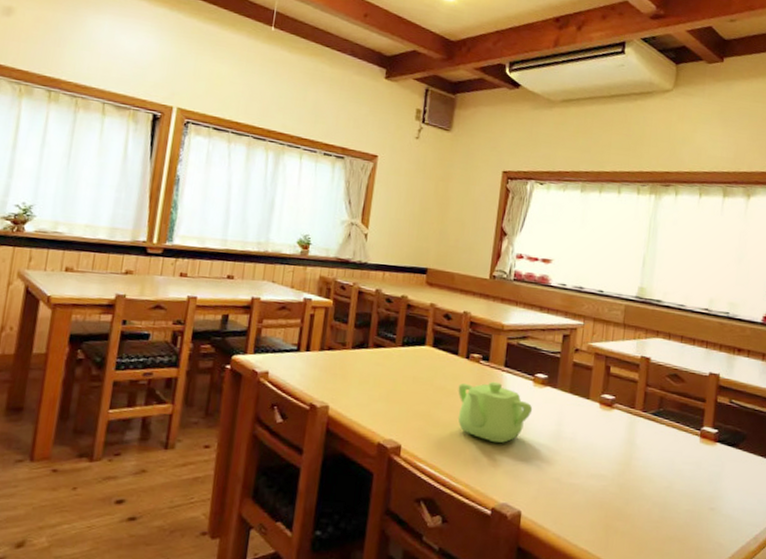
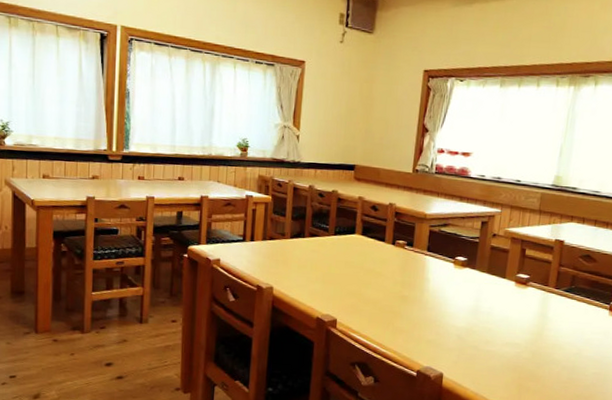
teapot: present [457,381,533,443] -> none [385,264,453,316]

